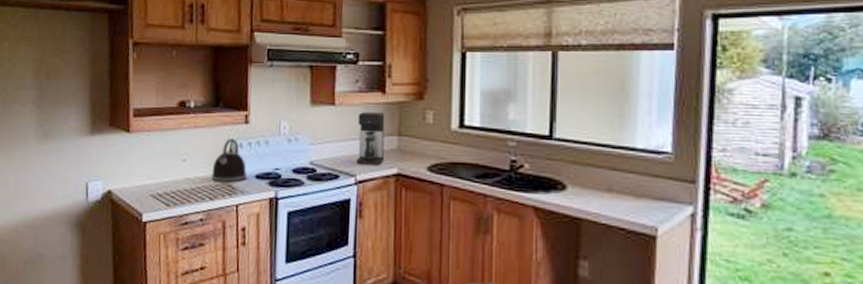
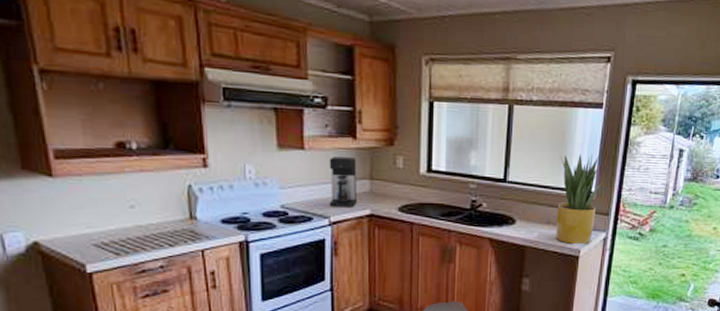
kettle: present [211,138,247,184] -> none [168,182,211,230]
planter: none [621,105,682,221] -> present [556,154,602,245]

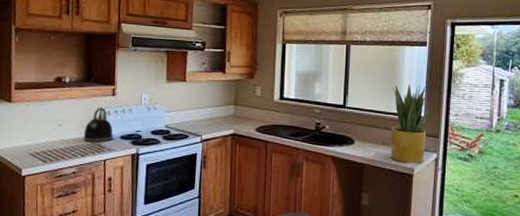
kettle: none [168,182,211,230] -> present [83,107,113,144]
coffee maker: present [329,156,358,207] -> none [202,87,225,128]

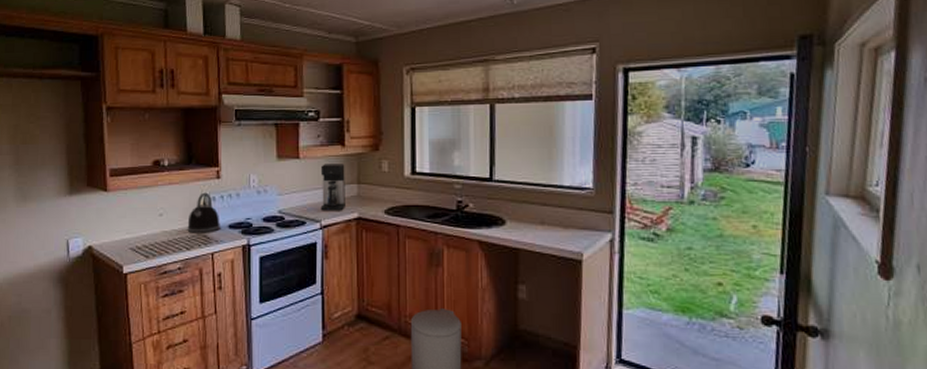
coffee maker: none [202,87,225,128] -> present [320,163,347,211]
planter: present [391,84,430,164] -> none [550,148,601,248]

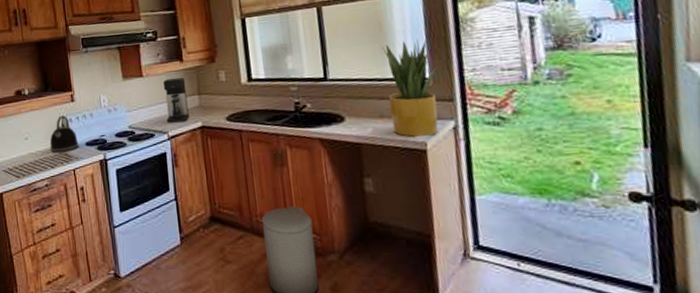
planter: none [550,148,601,248] -> present [382,39,438,138]

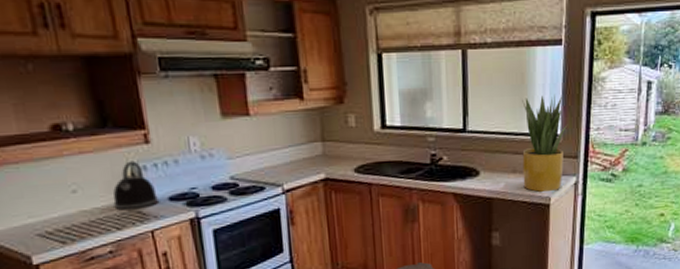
coffee maker: present [163,77,190,123] -> none [276,119,311,174]

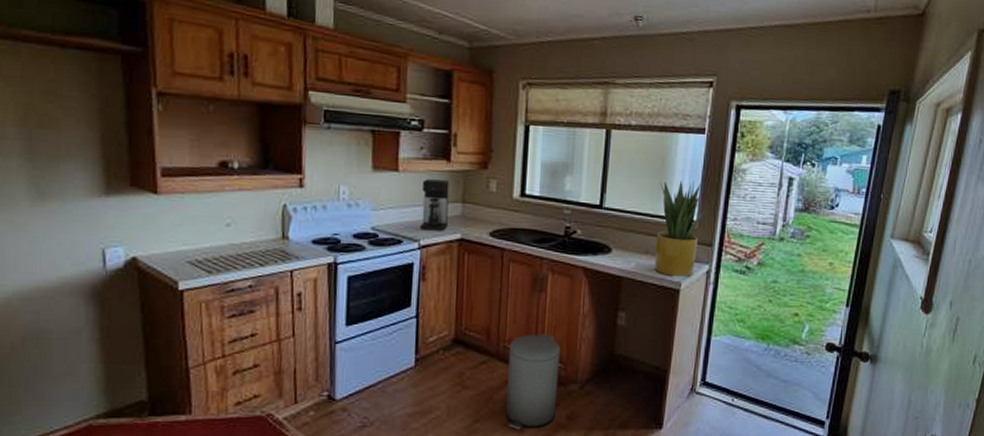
kettle: present [112,160,158,212] -> none [261,202,302,250]
coffee maker: none [276,119,311,174] -> present [420,179,450,231]

